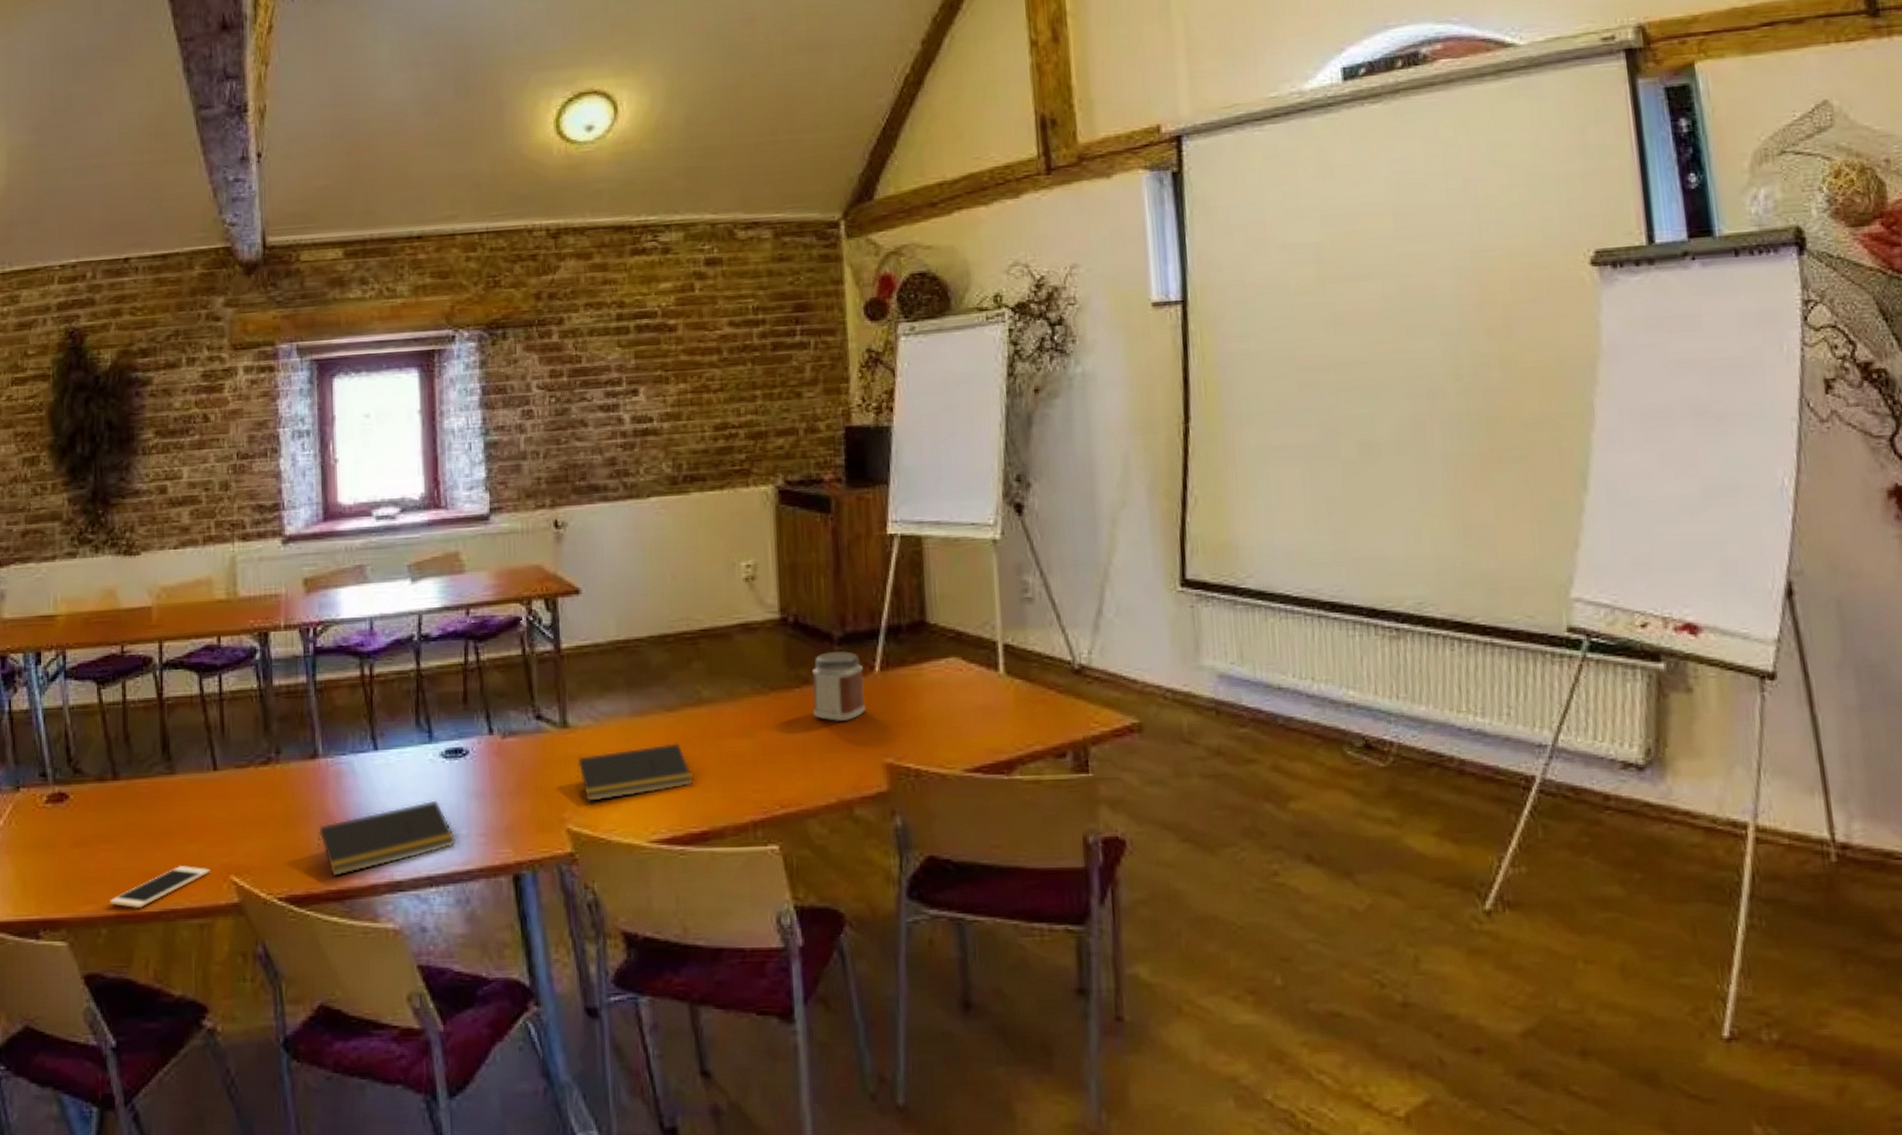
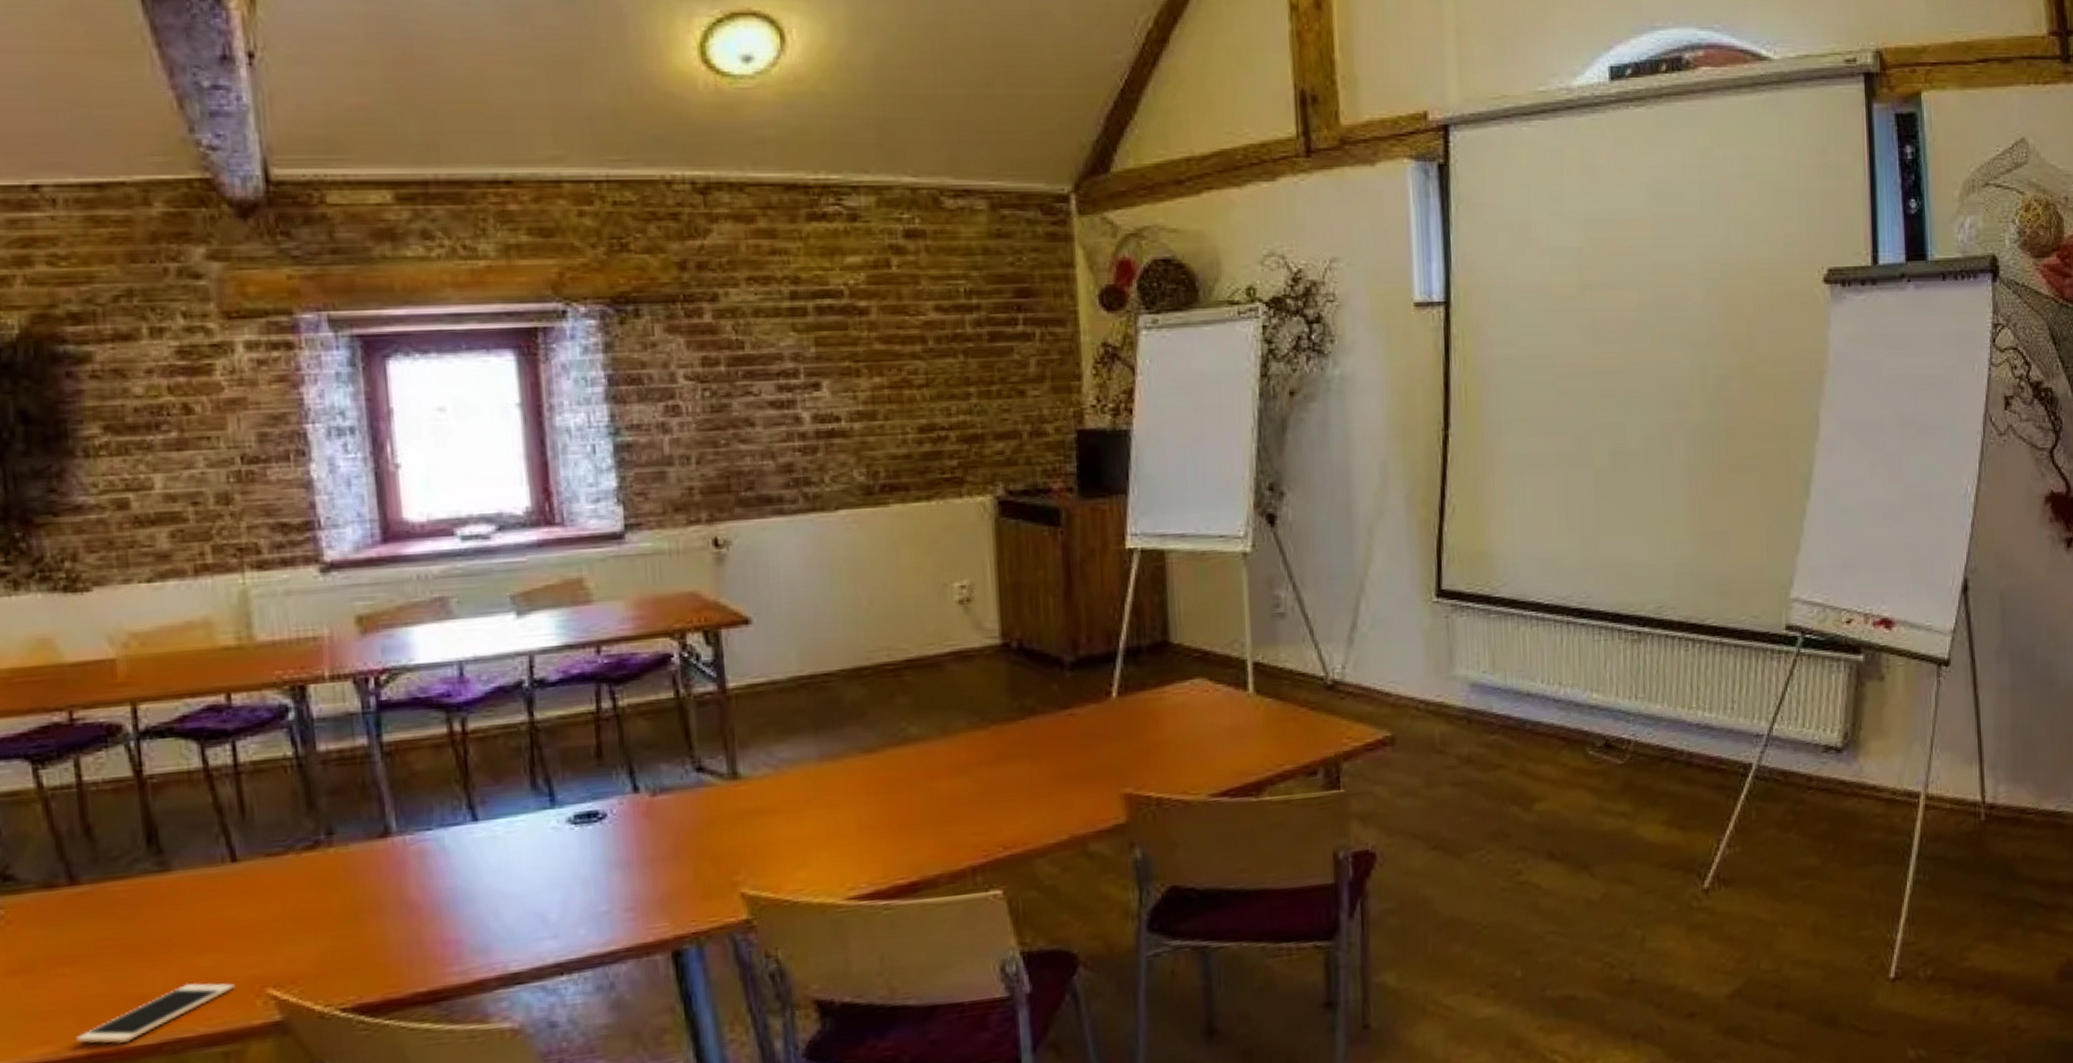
notepad: present [317,800,457,877] -> none [395,874,594,977]
notepad: present [577,743,693,803] -> none [752,788,899,862]
jar: present [811,651,865,721] -> none [1039,677,1101,753]

